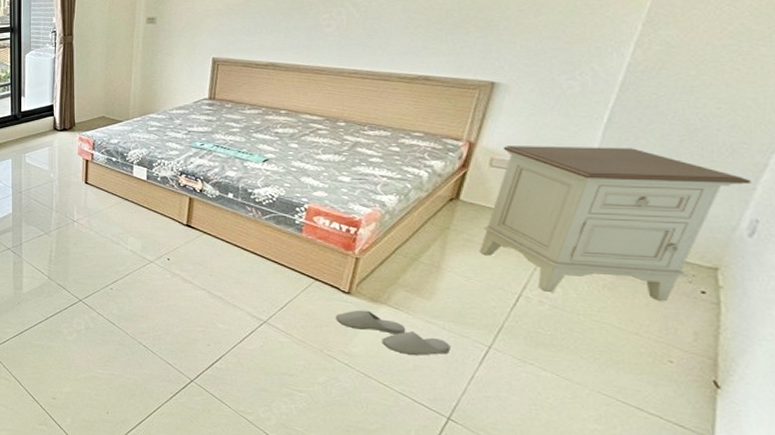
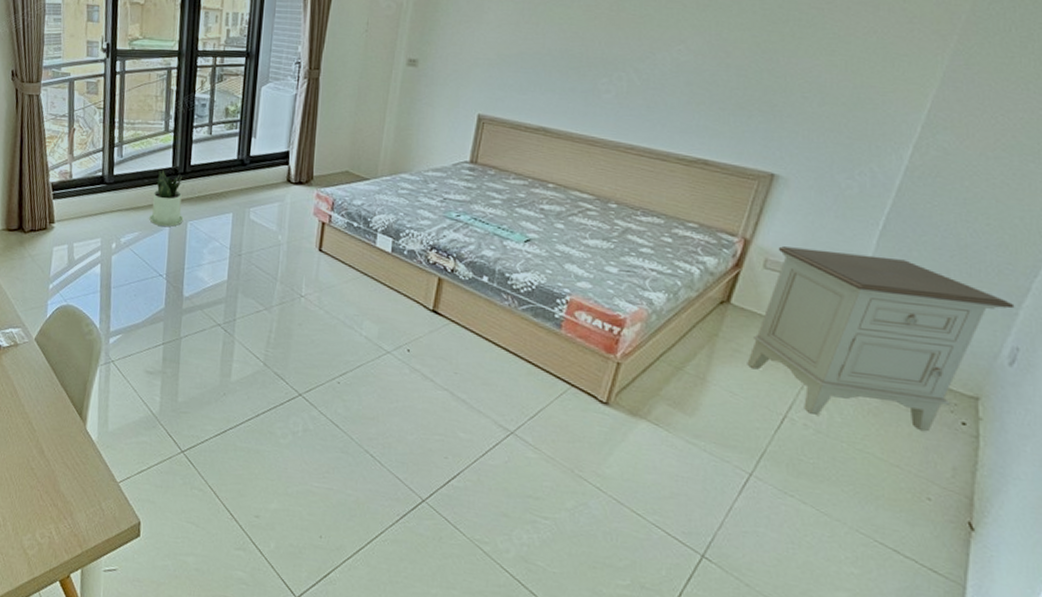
slippers: present [335,310,451,356] -> none [590,424,710,481]

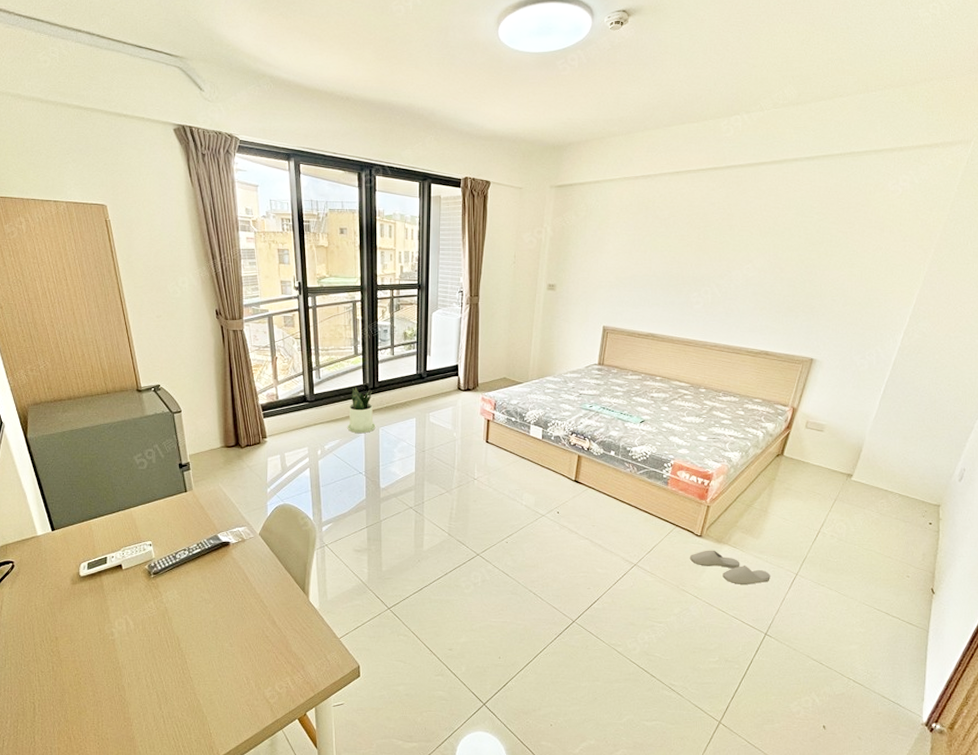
slippers: none [590,424,710,481] -> present [689,550,770,585]
nightstand: present [747,246,1015,432] -> none [794,411,964,532]

